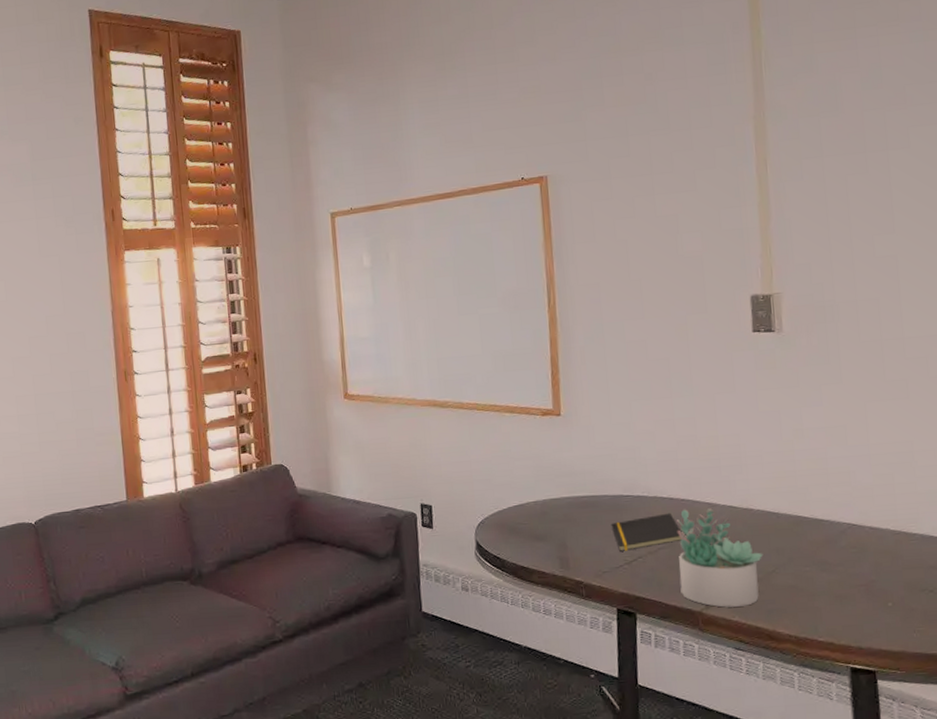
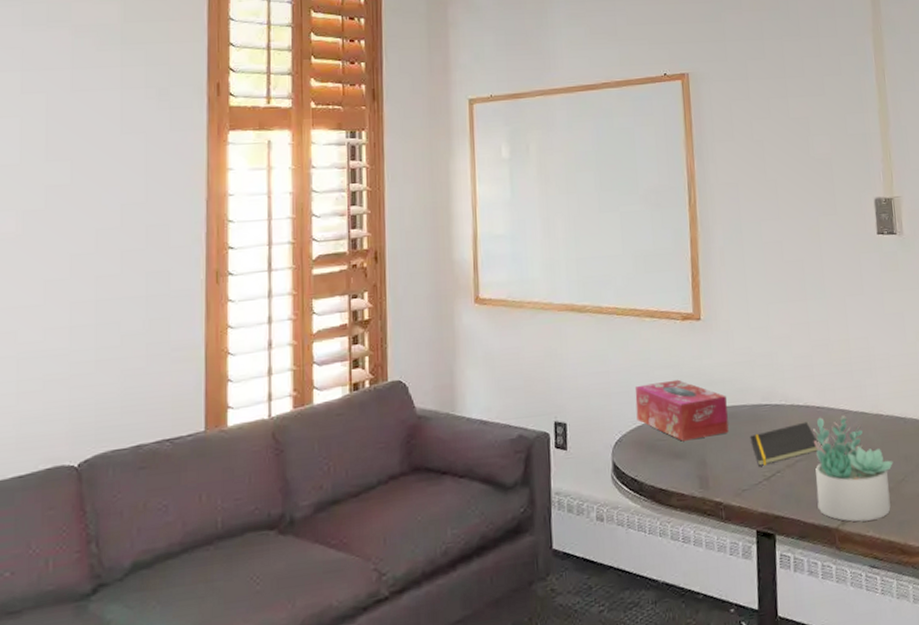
tissue box: none [496,470,589,526] -> present [635,379,729,441]

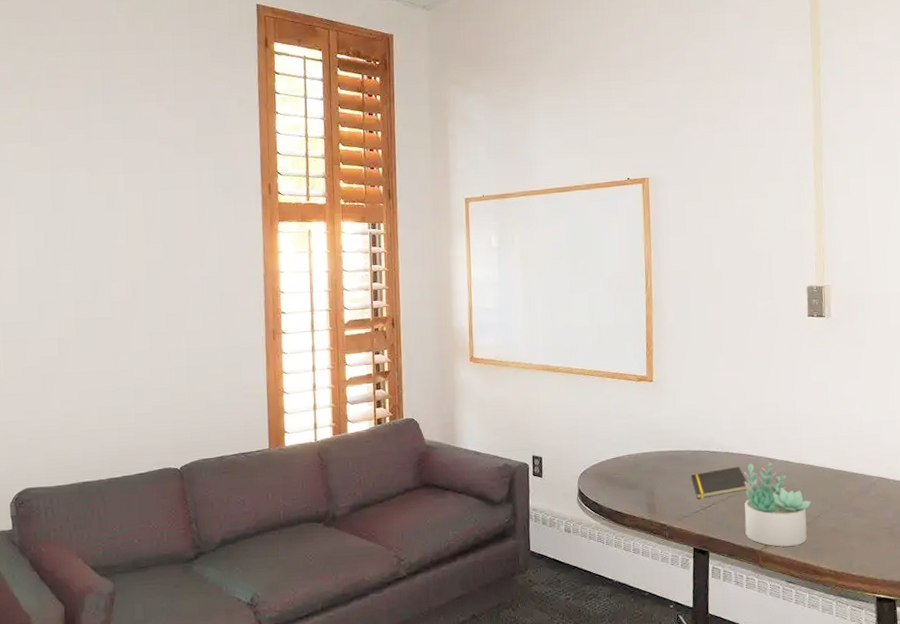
tissue box: present [635,379,729,441] -> none [597,428,673,476]

